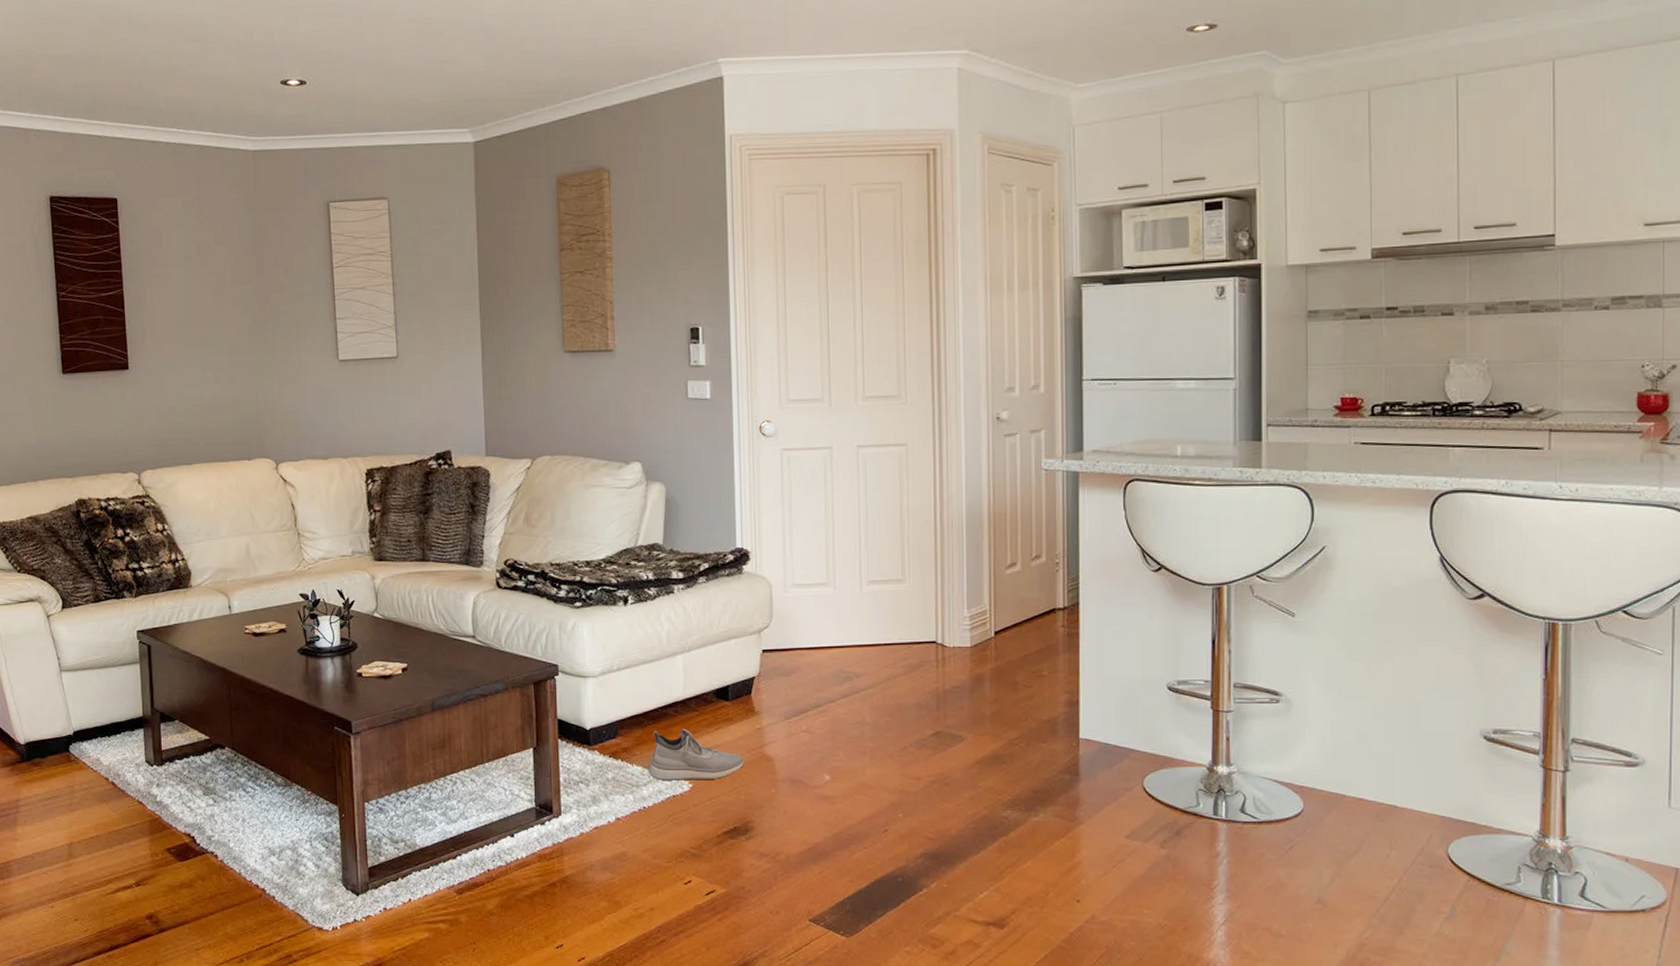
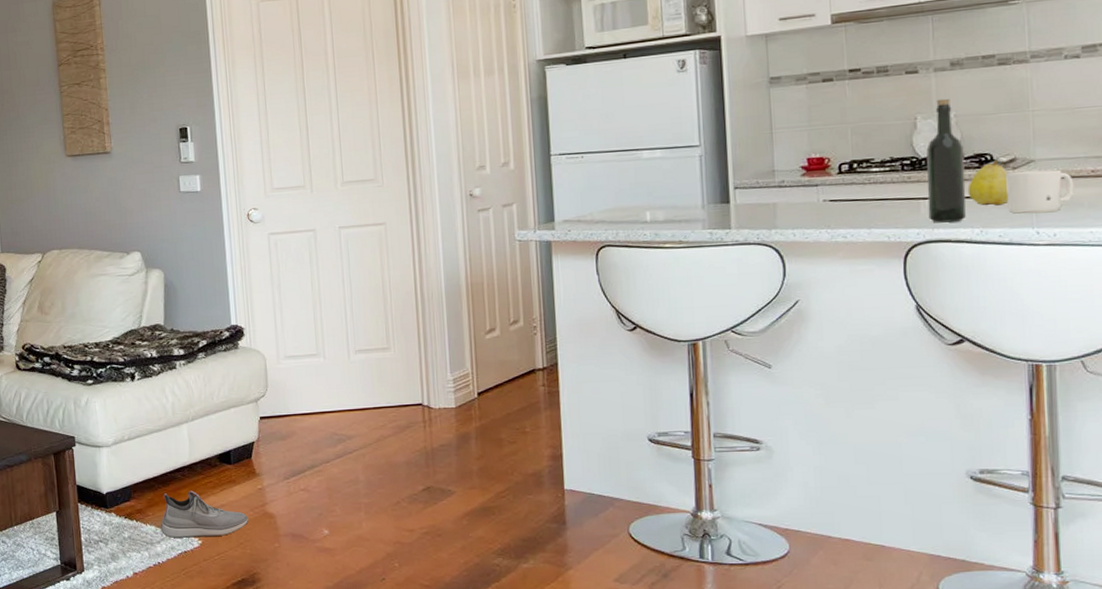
wine bottle: none [1456,343,1494,472] -> present [926,98,967,223]
fruit: none [1495,409,1535,457] -> present [967,159,1009,206]
mug: none [1533,422,1597,467] -> present [1006,169,1074,214]

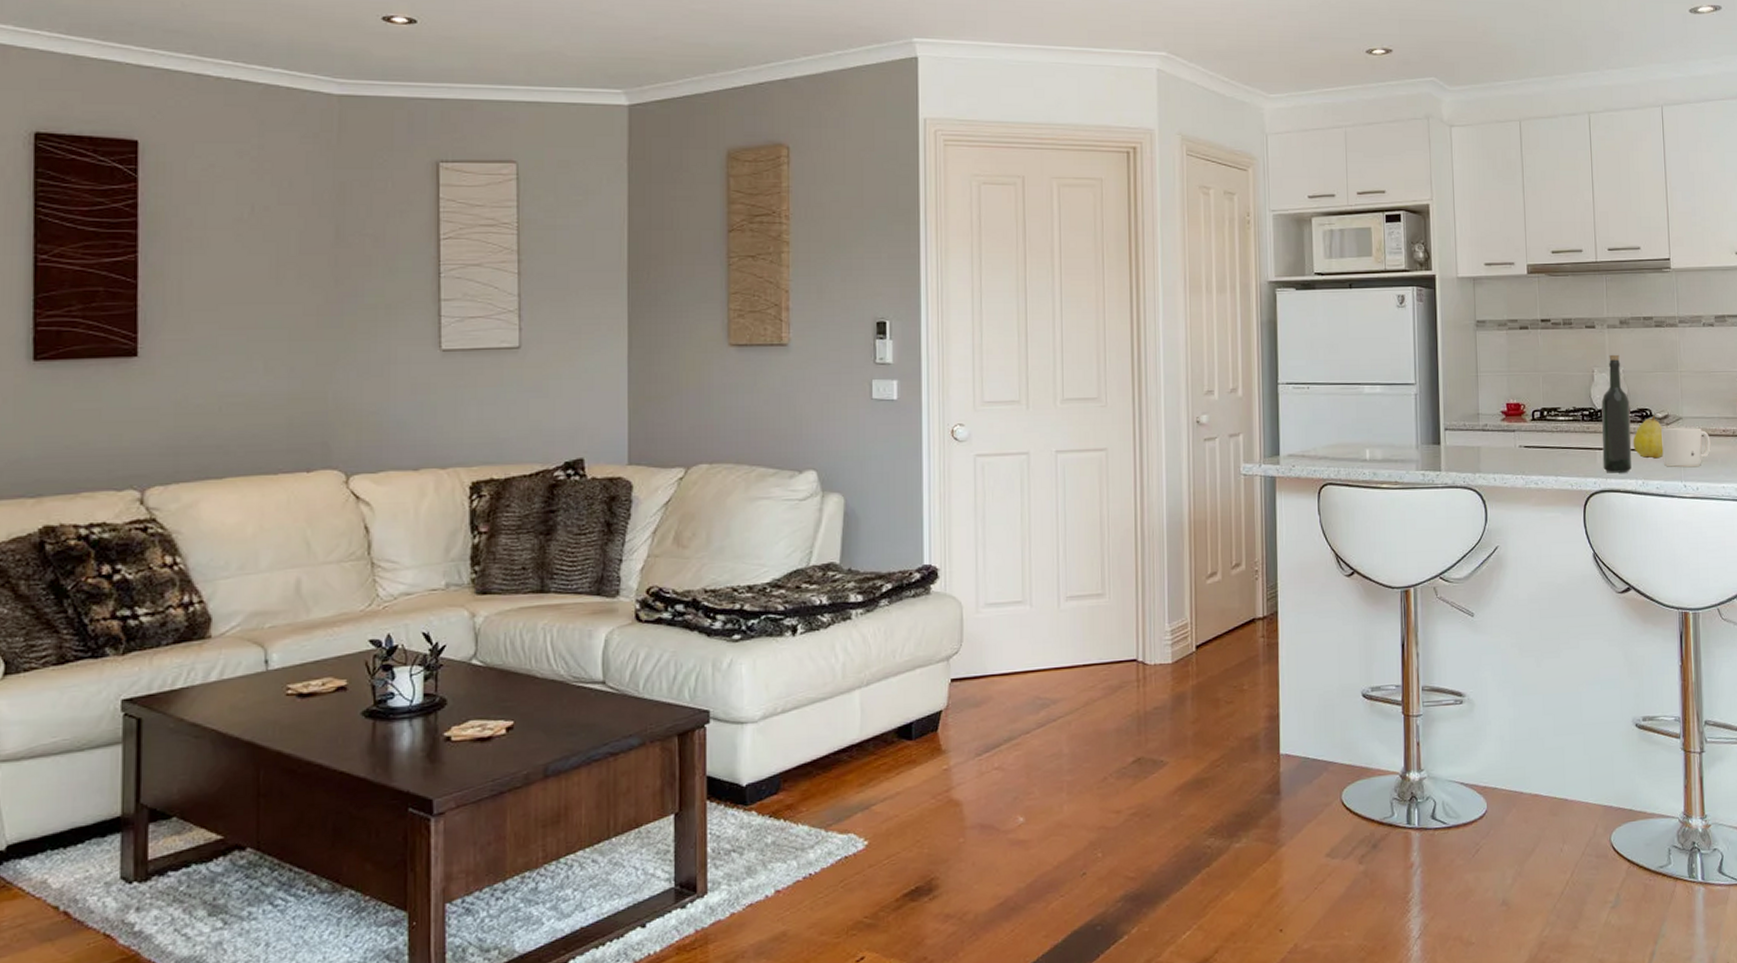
athletic shoe: present [160,490,250,538] -> none [815,776,930,840]

